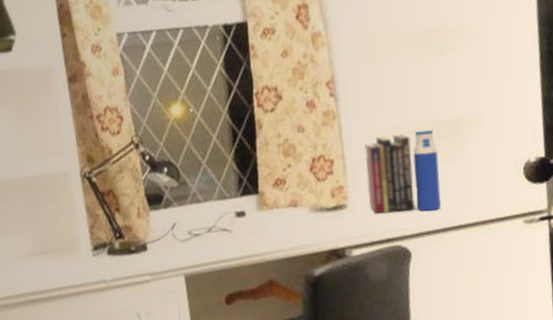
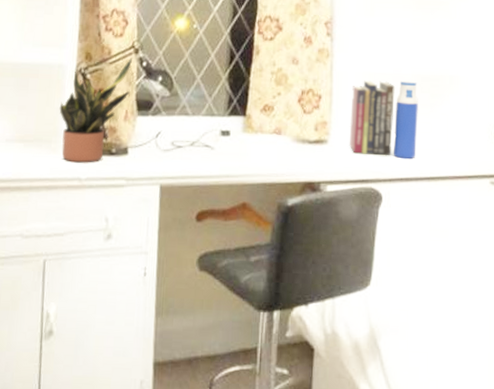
potted plant: none [72,153,138,266] -> present [59,58,132,162]

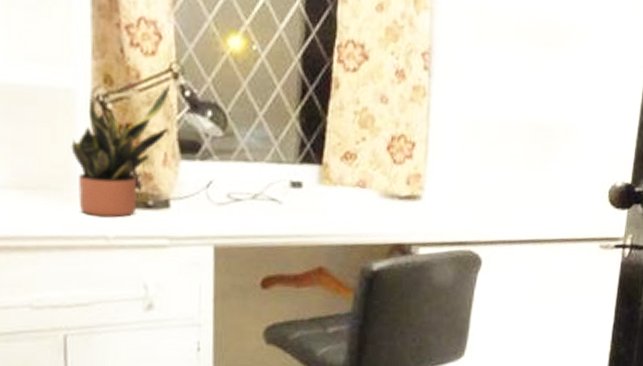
books: present [349,80,395,156] -> none [446,127,502,216]
water bottle: present [393,81,418,159] -> none [496,129,528,219]

